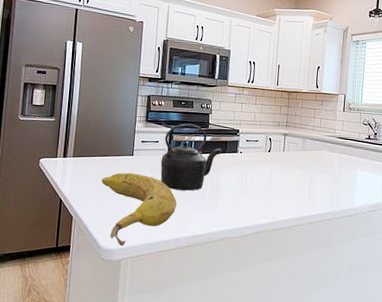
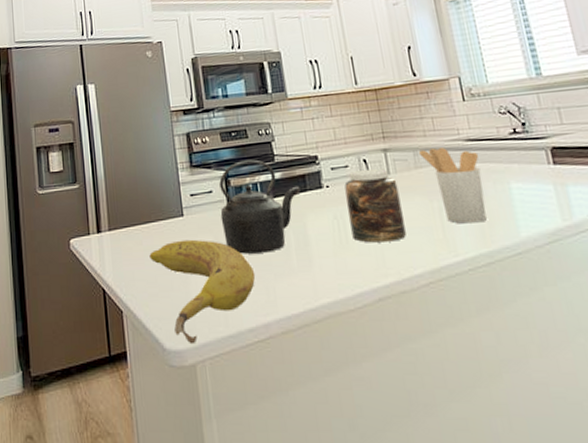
jar: none [250,145,288,196] -> present [344,169,406,243]
utensil holder: none [306,139,344,192] -> present [418,148,487,224]

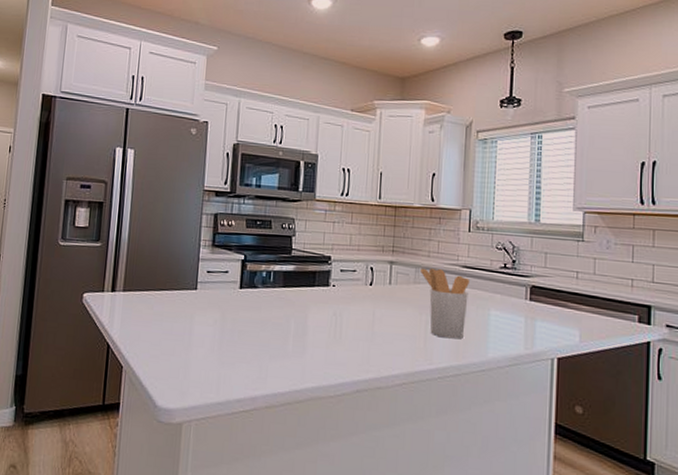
fruit: present [149,239,256,345] -> none [158,311,253,406]
kettle: present [219,159,301,254] -> none [231,248,309,336]
jar: present [344,169,406,243] -> none [346,276,395,343]

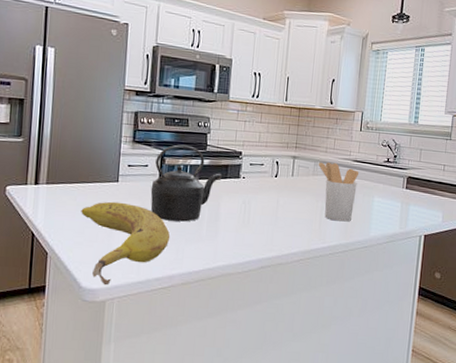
fruit: none [158,311,253,406] -> present [81,201,171,286]
kettle: none [231,248,309,336] -> present [150,144,222,222]

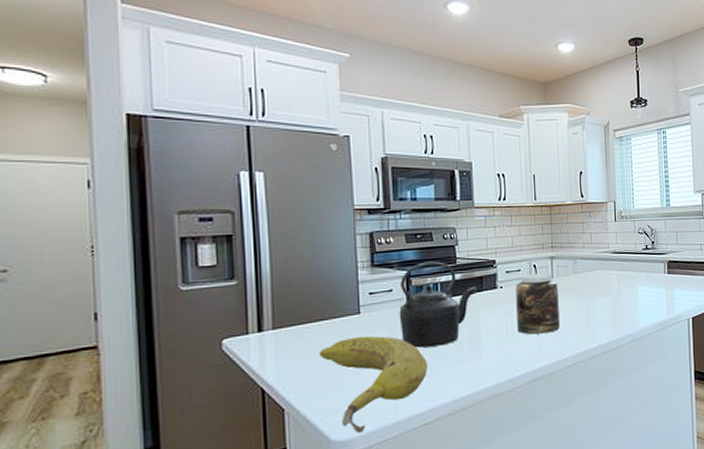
jar: none [253,169,297,227] -> present [516,273,560,335]
utensil holder: present [318,162,360,222] -> none [577,258,620,318]

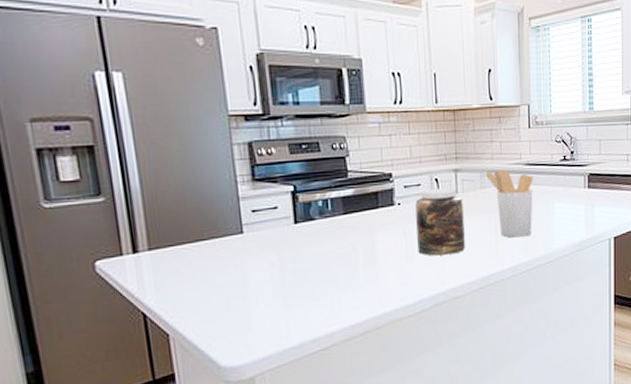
fruit: present [319,335,428,434] -> none [201,257,321,360]
kettle: present [399,261,477,348] -> none [286,175,372,271]
utensil holder: none [577,258,620,318] -> present [484,170,534,238]

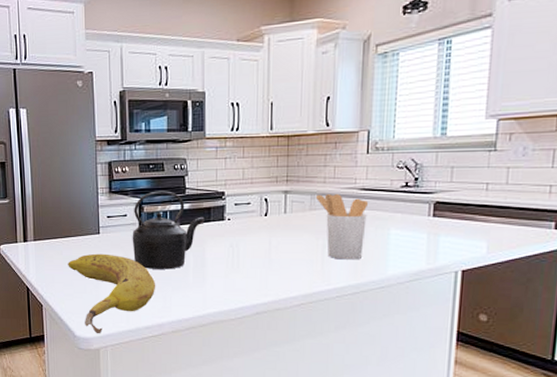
fruit: none [201,257,321,360] -> present [68,253,156,334]
kettle: none [286,175,372,271] -> present [132,191,205,269]
jar: present [415,188,465,256] -> none [243,208,291,269]

